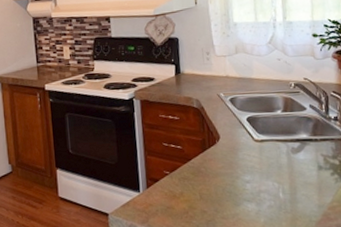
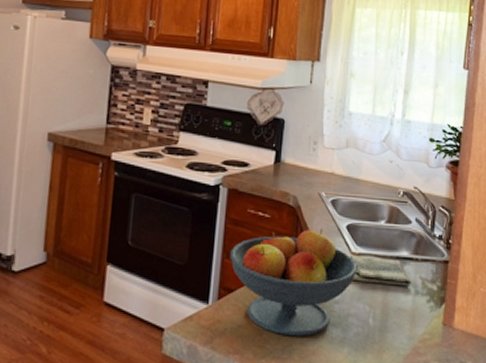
fruit bowl: none [150,123,263,213] -> present [230,228,358,337]
dish towel: none [253,142,314,164] -> present [349,255,412,286]

